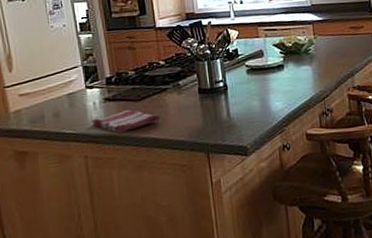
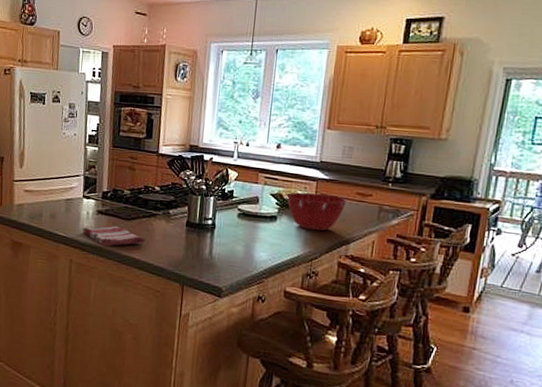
mixing bowl: none [287,33,343,71] -> present [286,192,347,231]

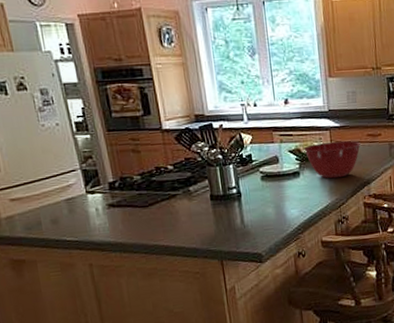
dish towel: present [82,226,146,247] -> none [95,216,171,241]

